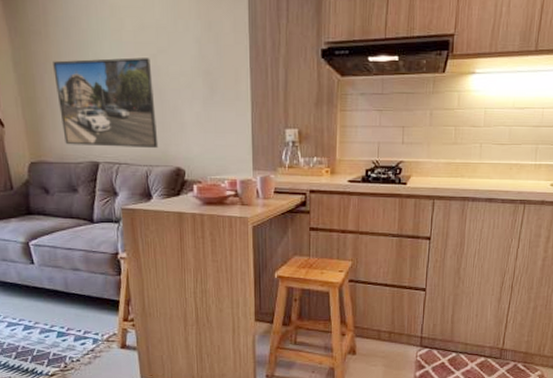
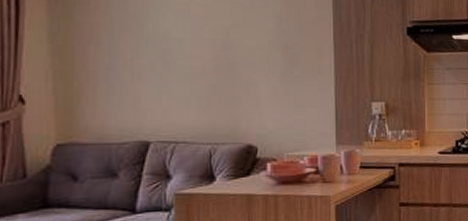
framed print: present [53,57,159,149] -> none [101,30,227,125]

